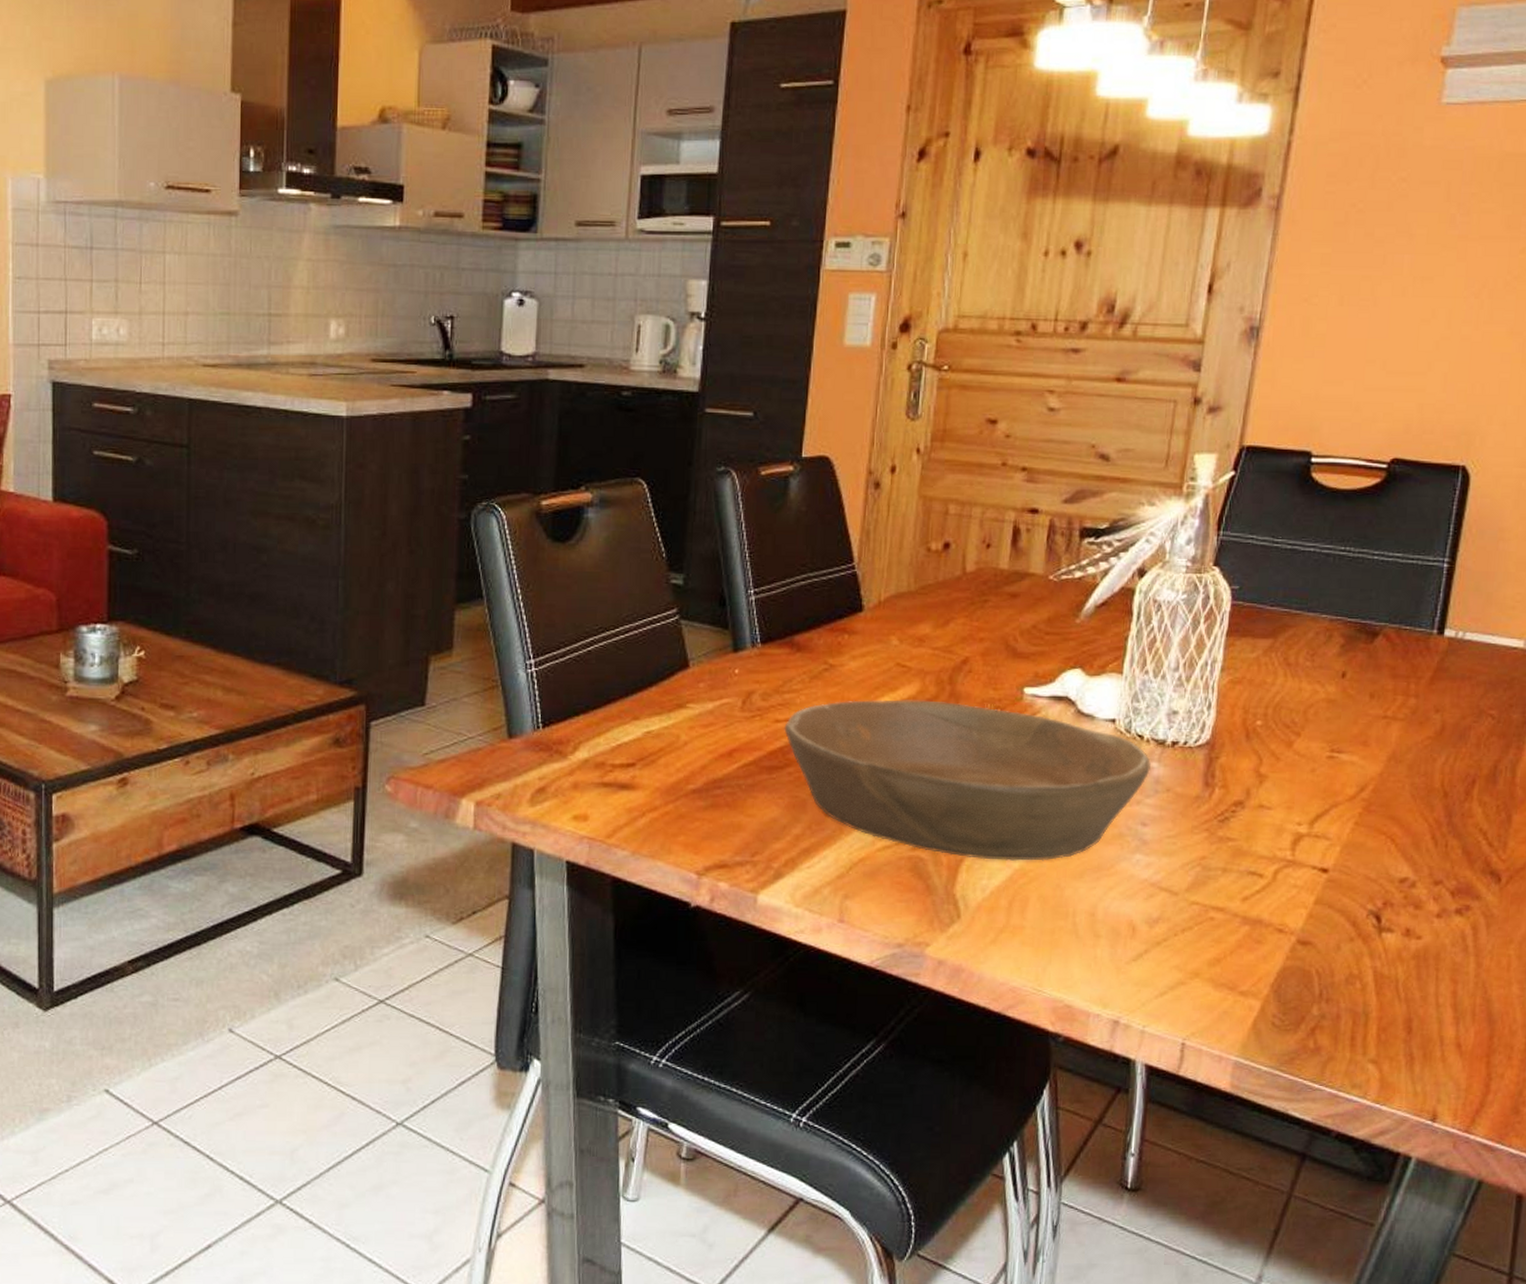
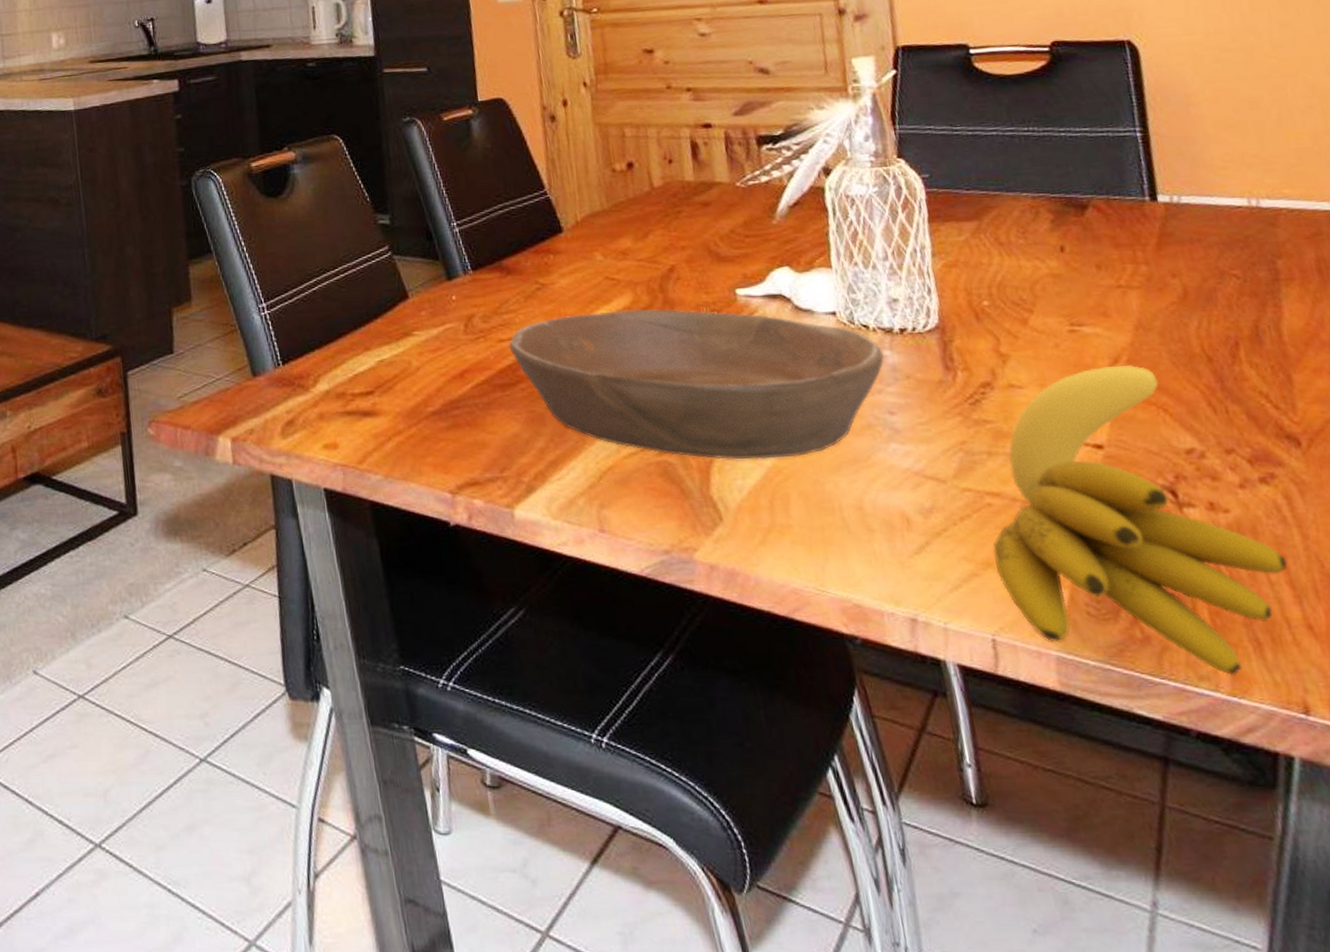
banana: none [1203,794,1457,1085] -> present [993,364,1288,675]

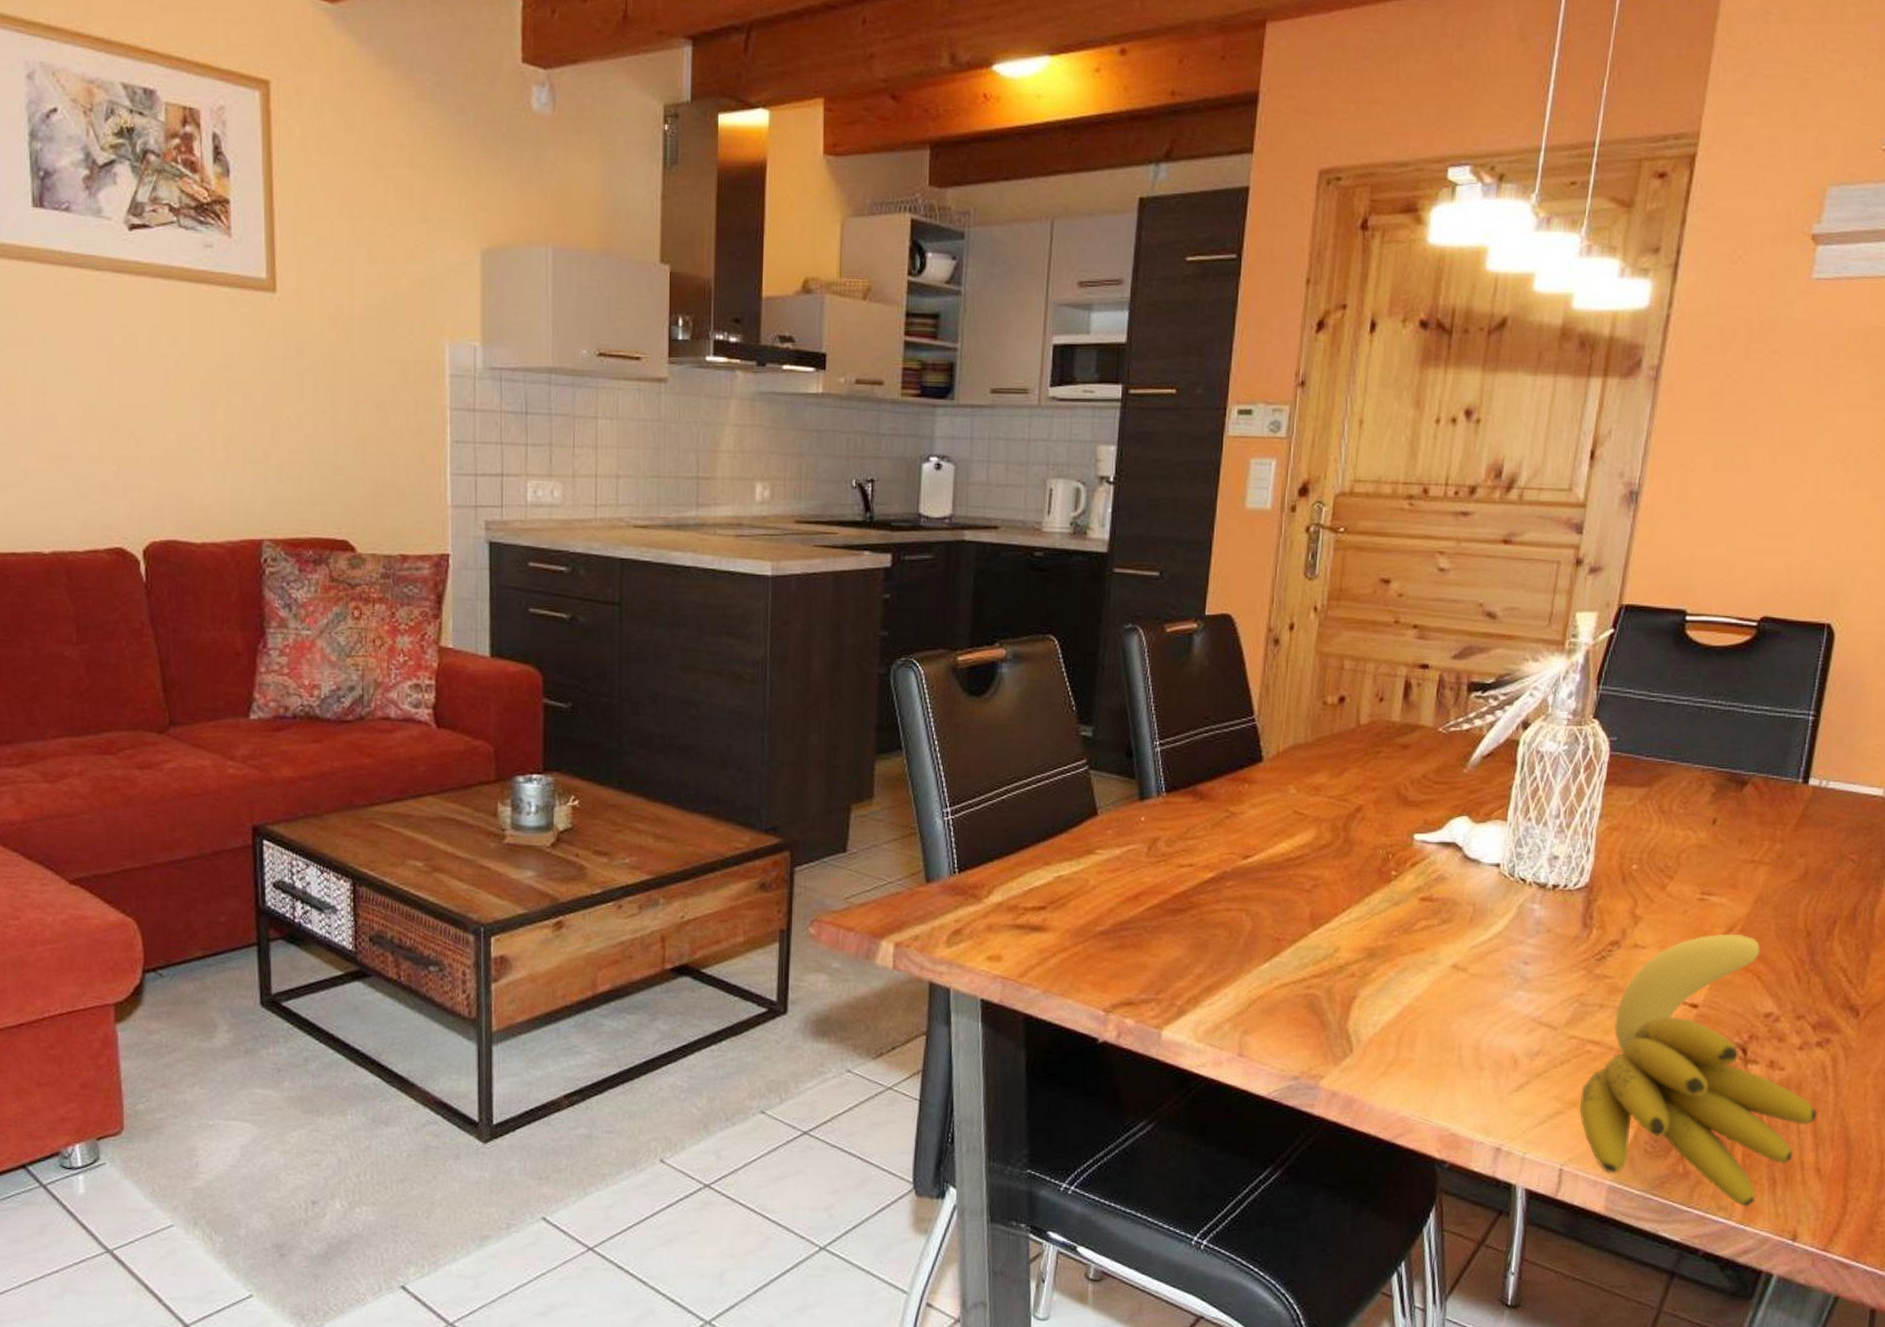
bowl: present [508,309,885,460] -> none [1187,845,1533,998]

